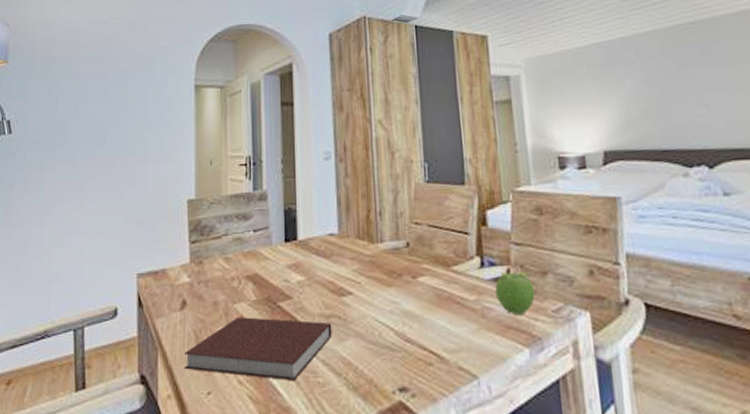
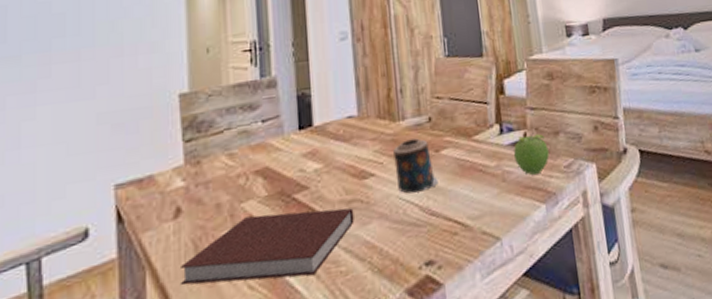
candle: none [371,262,414,316] -> present [393,138,438,194]

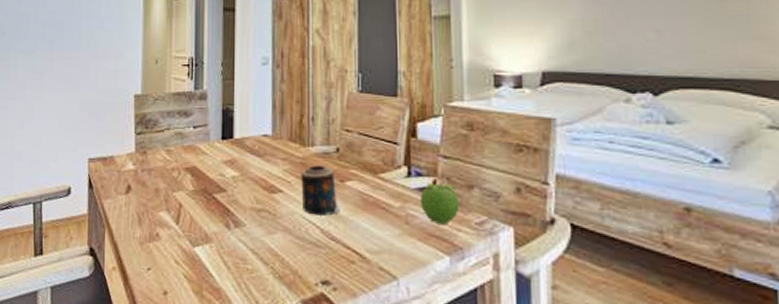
notebook: present [181,208,354,285] -> none [128,204,262,266]

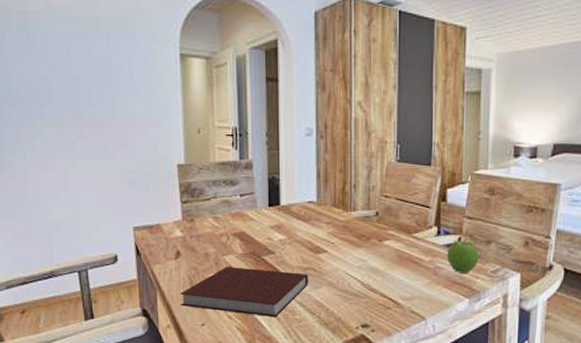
notebook: none [128,204,262,266] -> present [181,267,308,318]
candle: present [301,165,340,216] -> none [344,228,379,271]

